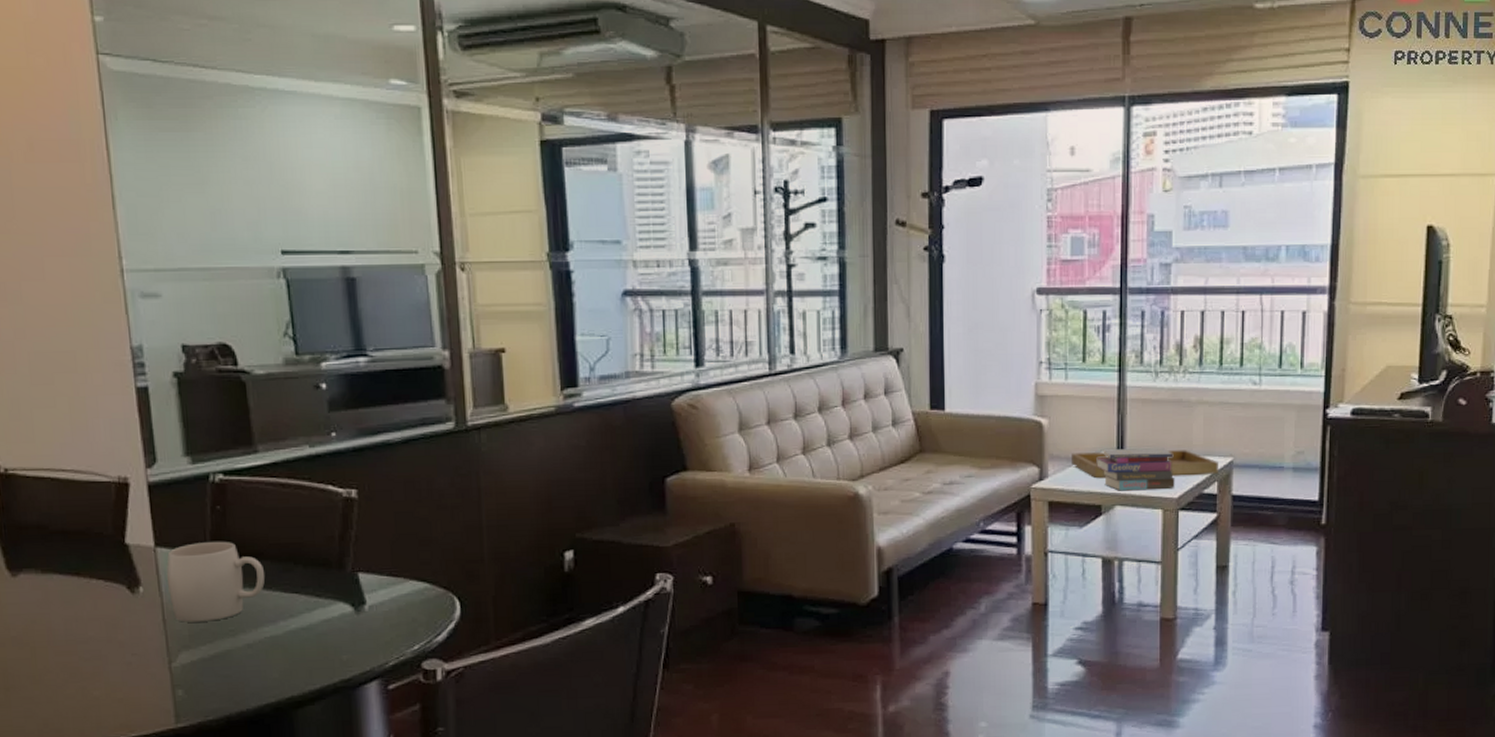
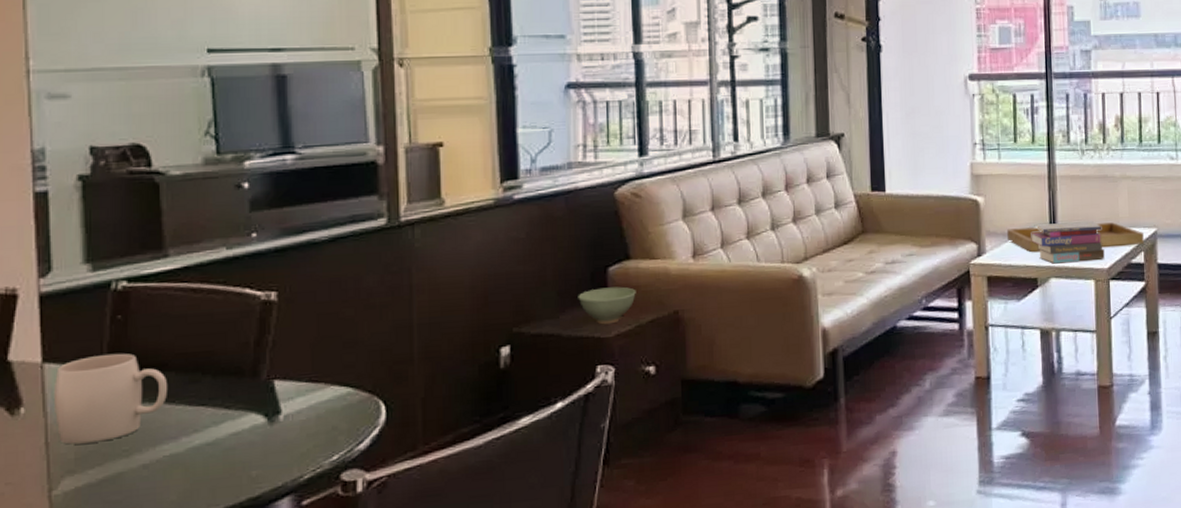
bowl: none [637,497,693,534] -> present [578,287,636,325]

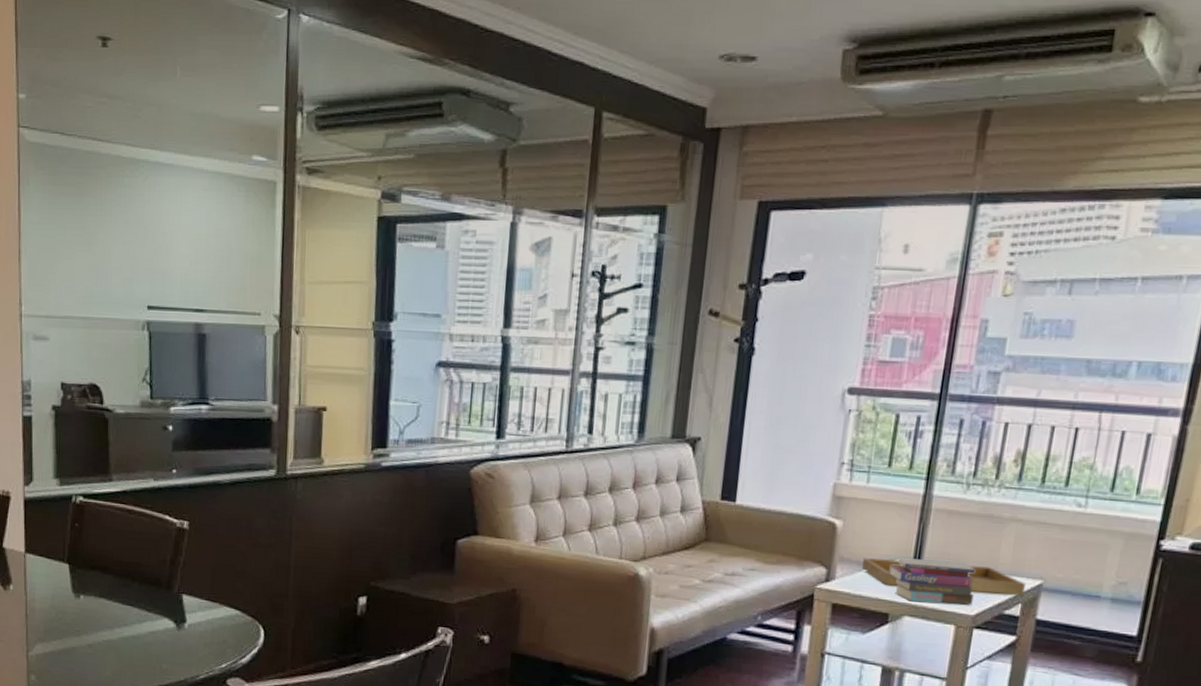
mug: present [53,353,169,445] -> none [31,553,108,621]
bowl: present [578,287,636,325] -> none [428,557,480,592]

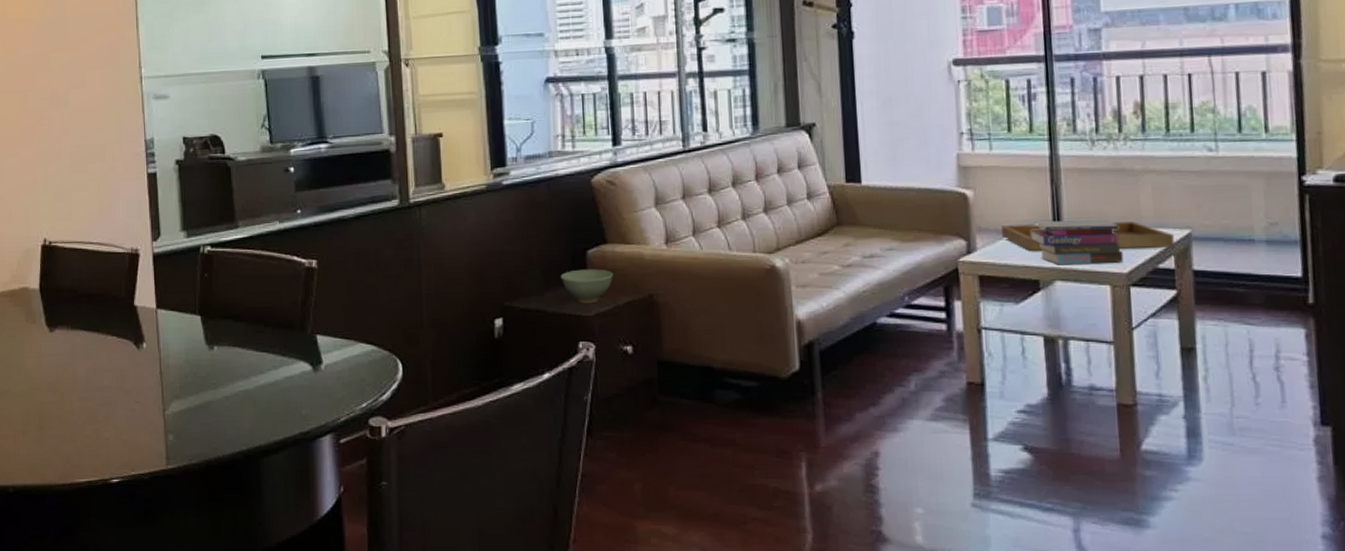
bowl: none [428,557,480,592] -> present [560,269,613,304]

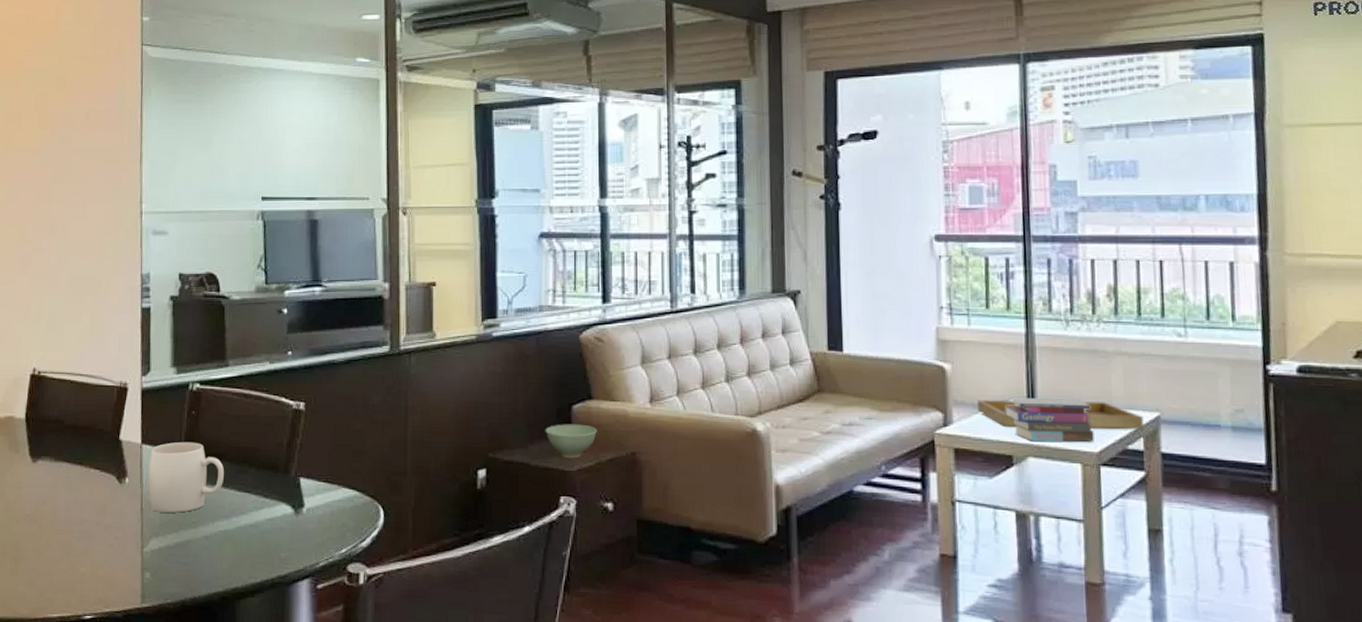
mug: none [164,304,241,375] -> present [147,441,225,513]

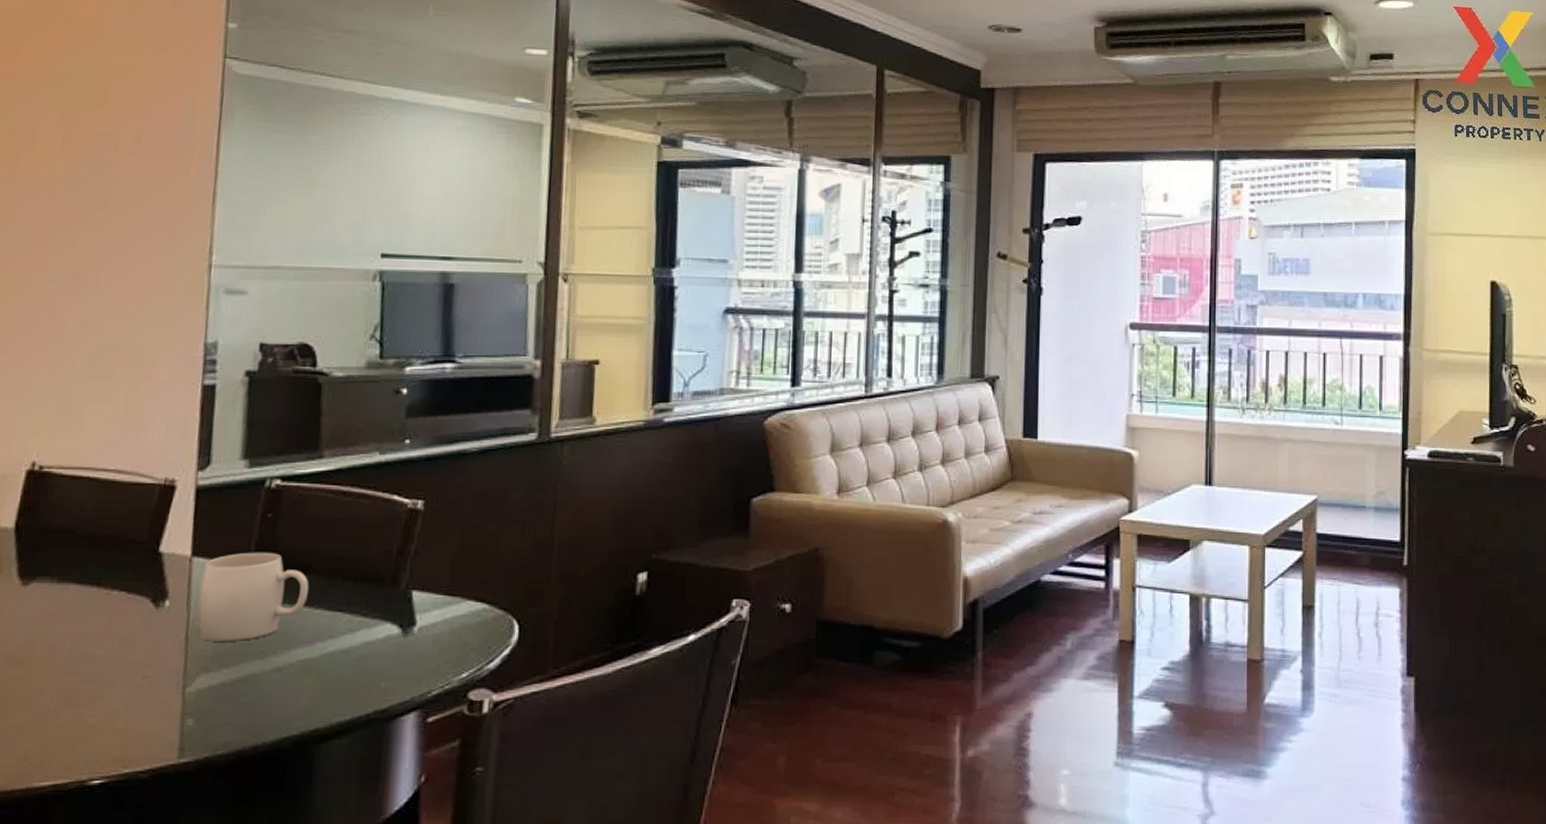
bowl: present [545,424,597,459] -> none [719,519,778,557]
tray: present [977,400,1144,430] -> none [1160,486,1303,513]
books: present [1005,398,1094,442] -> none [1185,483,1261,526]

